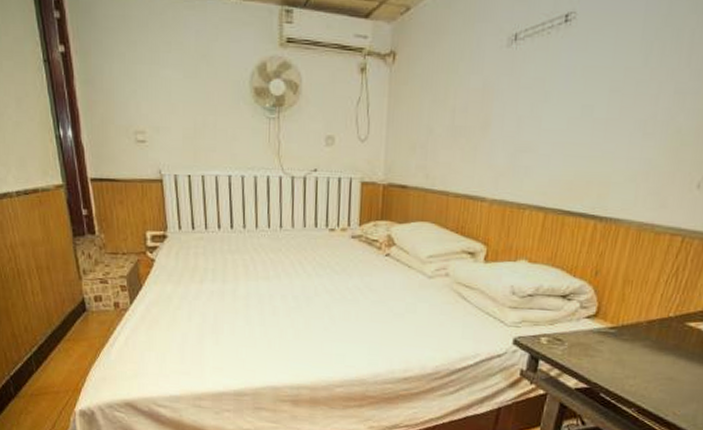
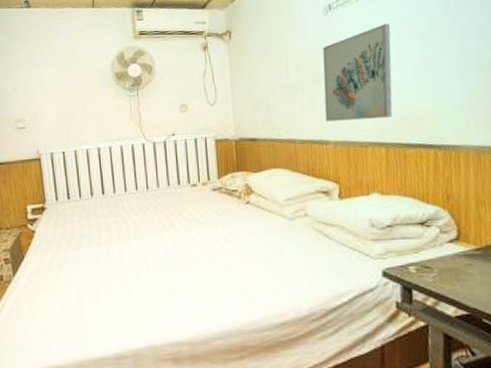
wall art: none [485,67,581,179] -> present [322,23,393,122]

